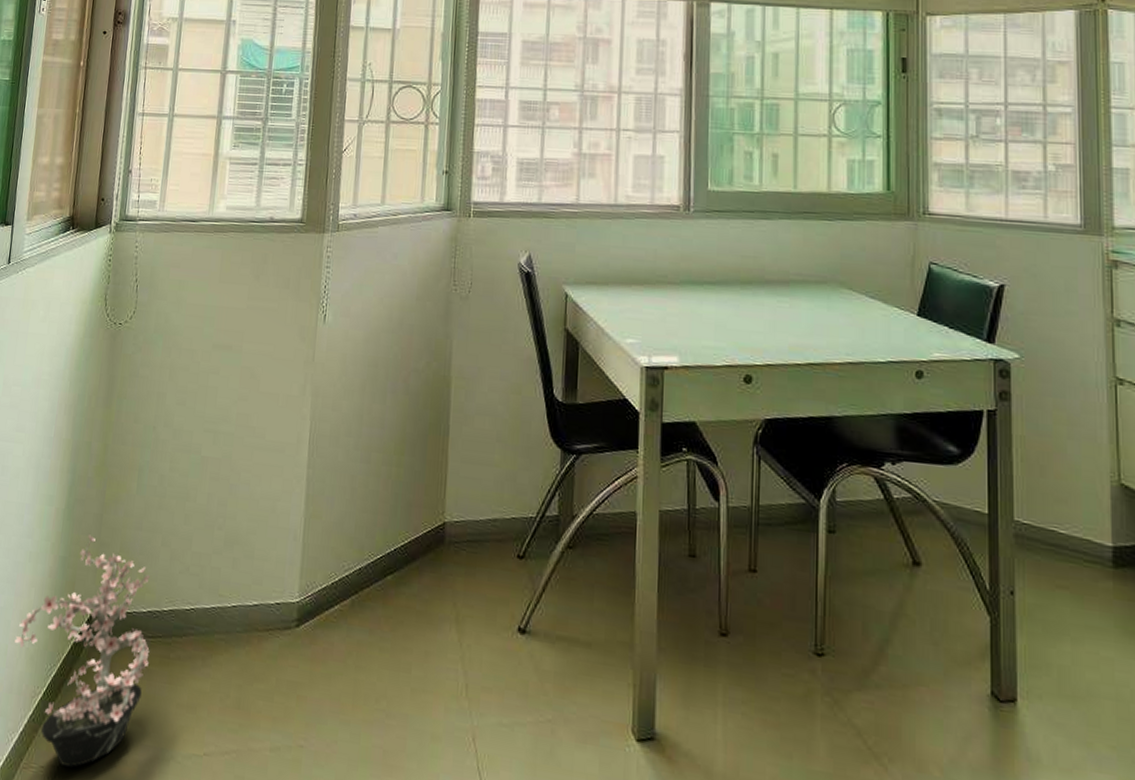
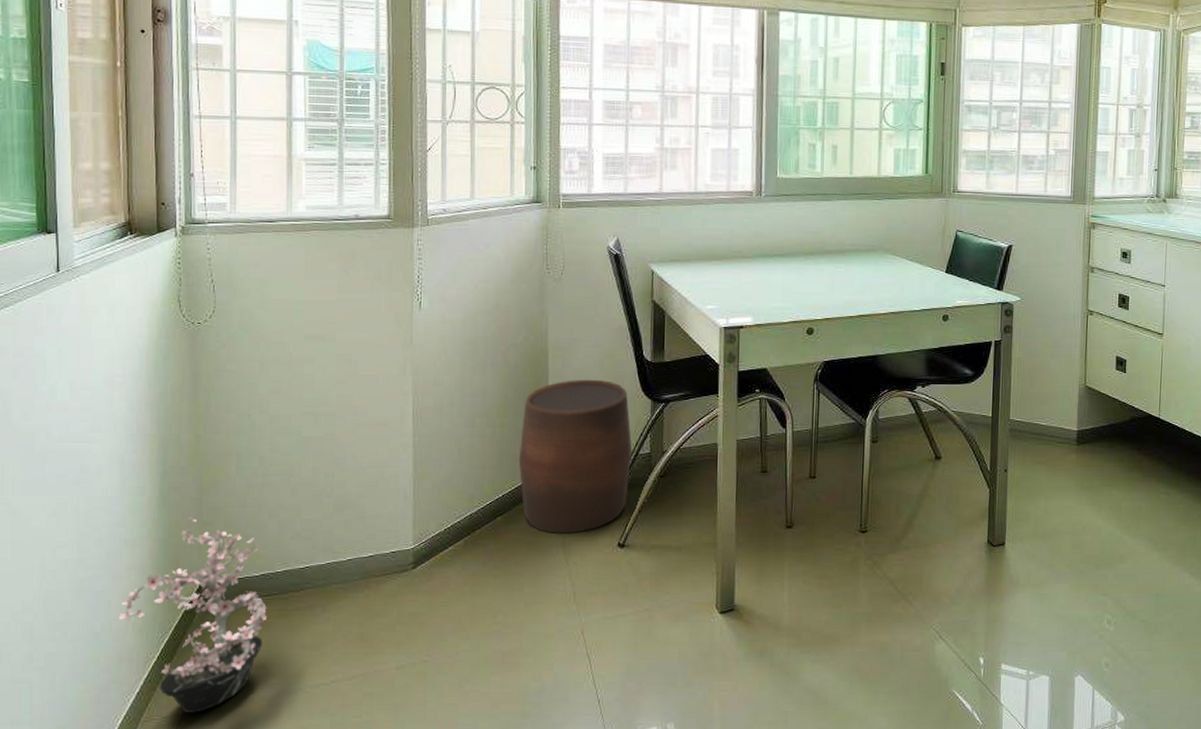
stool: none [413,417,538,608] -> present [518,379,633,534]

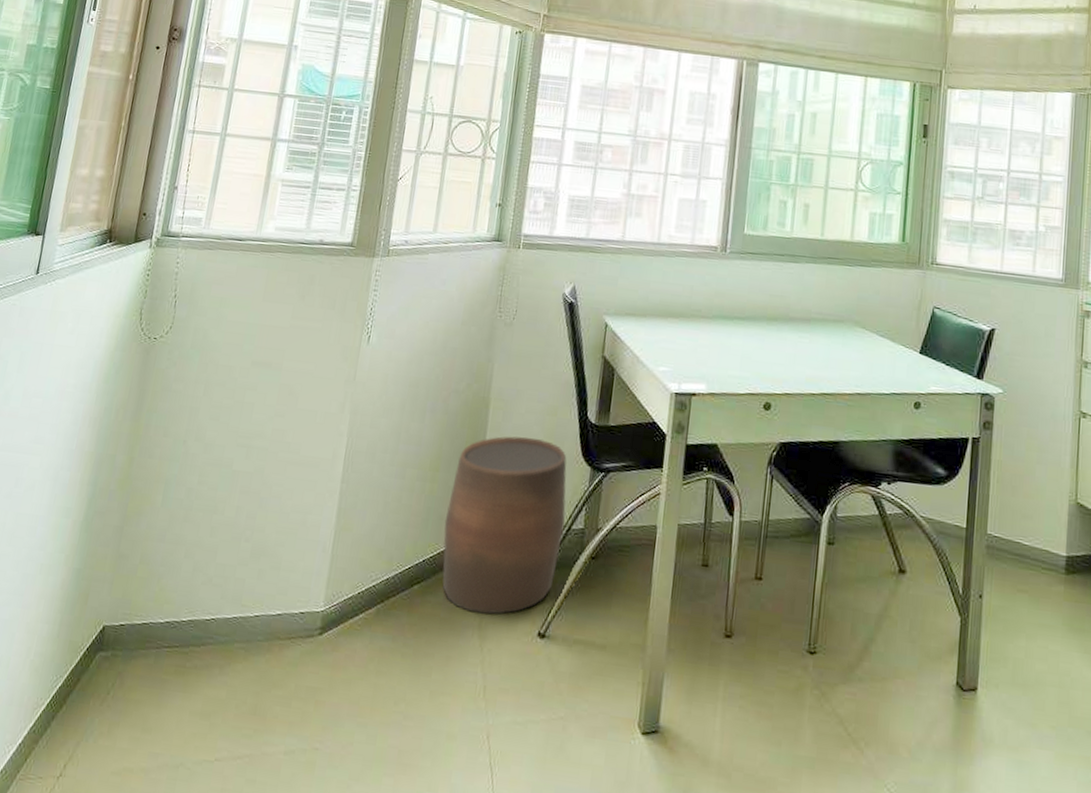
potted plant: present [118,515,267,713] -> none [17,545,170,777]

